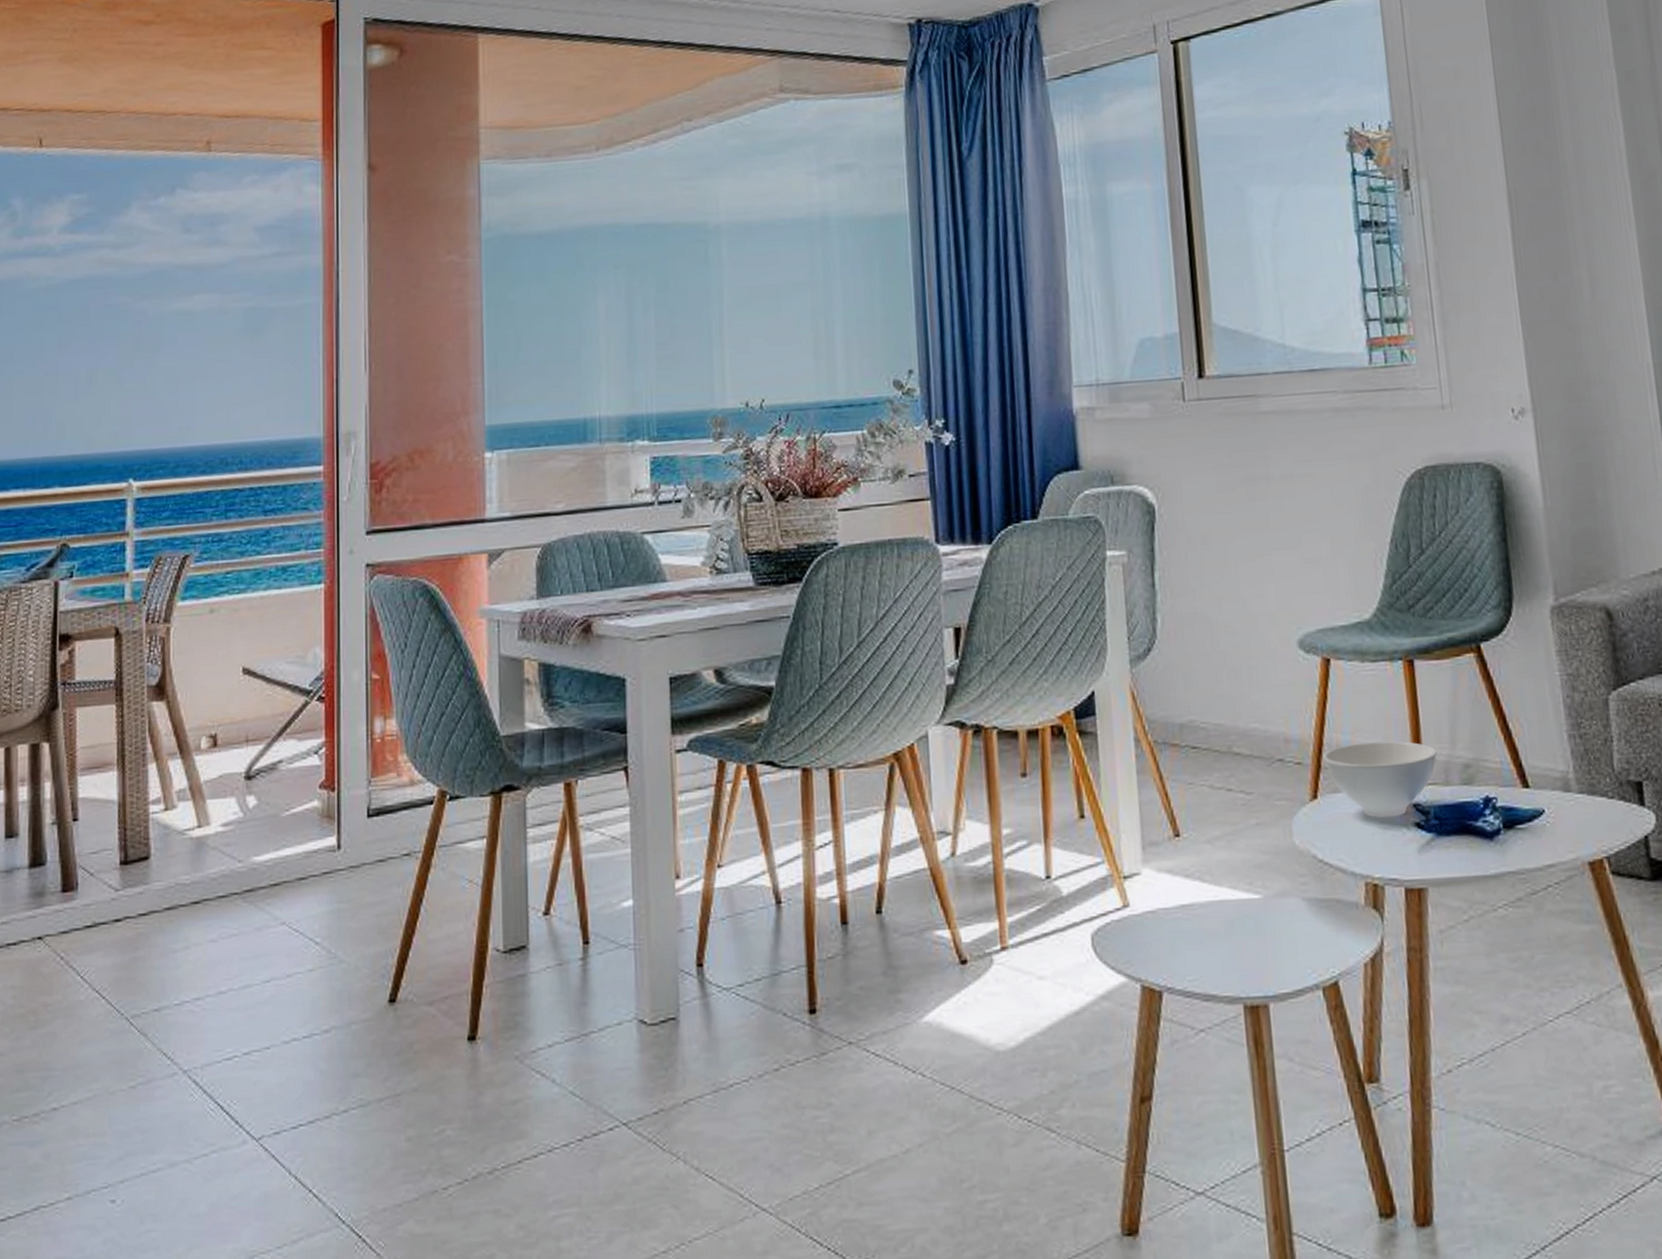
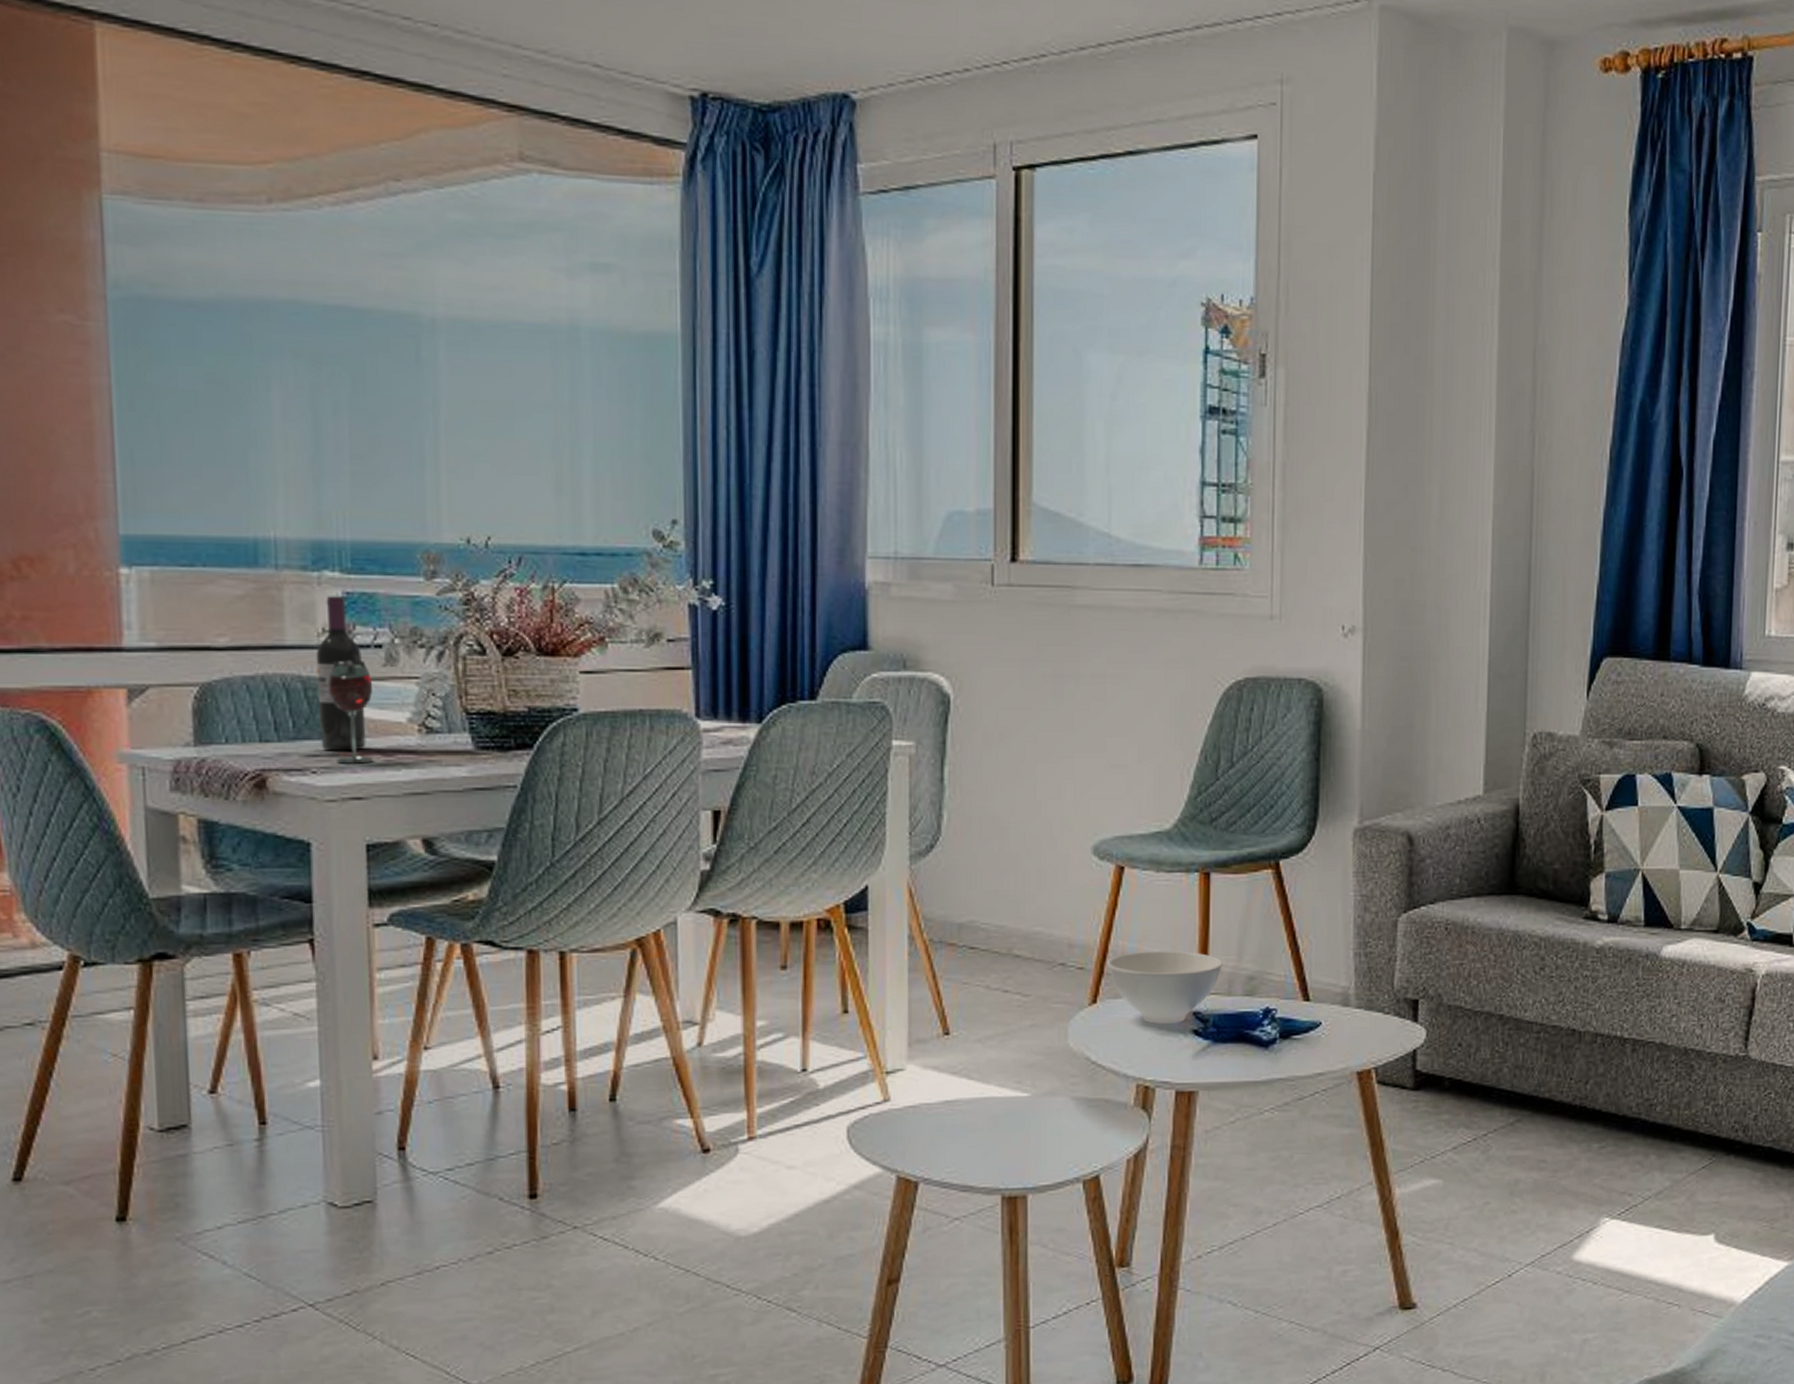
wine bottle: none [630,461,669,596] -> present [315,596,366,751]
wineglass: none [640,515,675,606] -> present [329,660,374,764]

